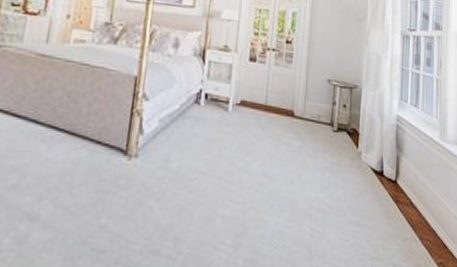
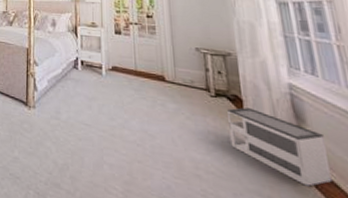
architectural model: none [343,141,414,210] -> present [227,107,333,187]

